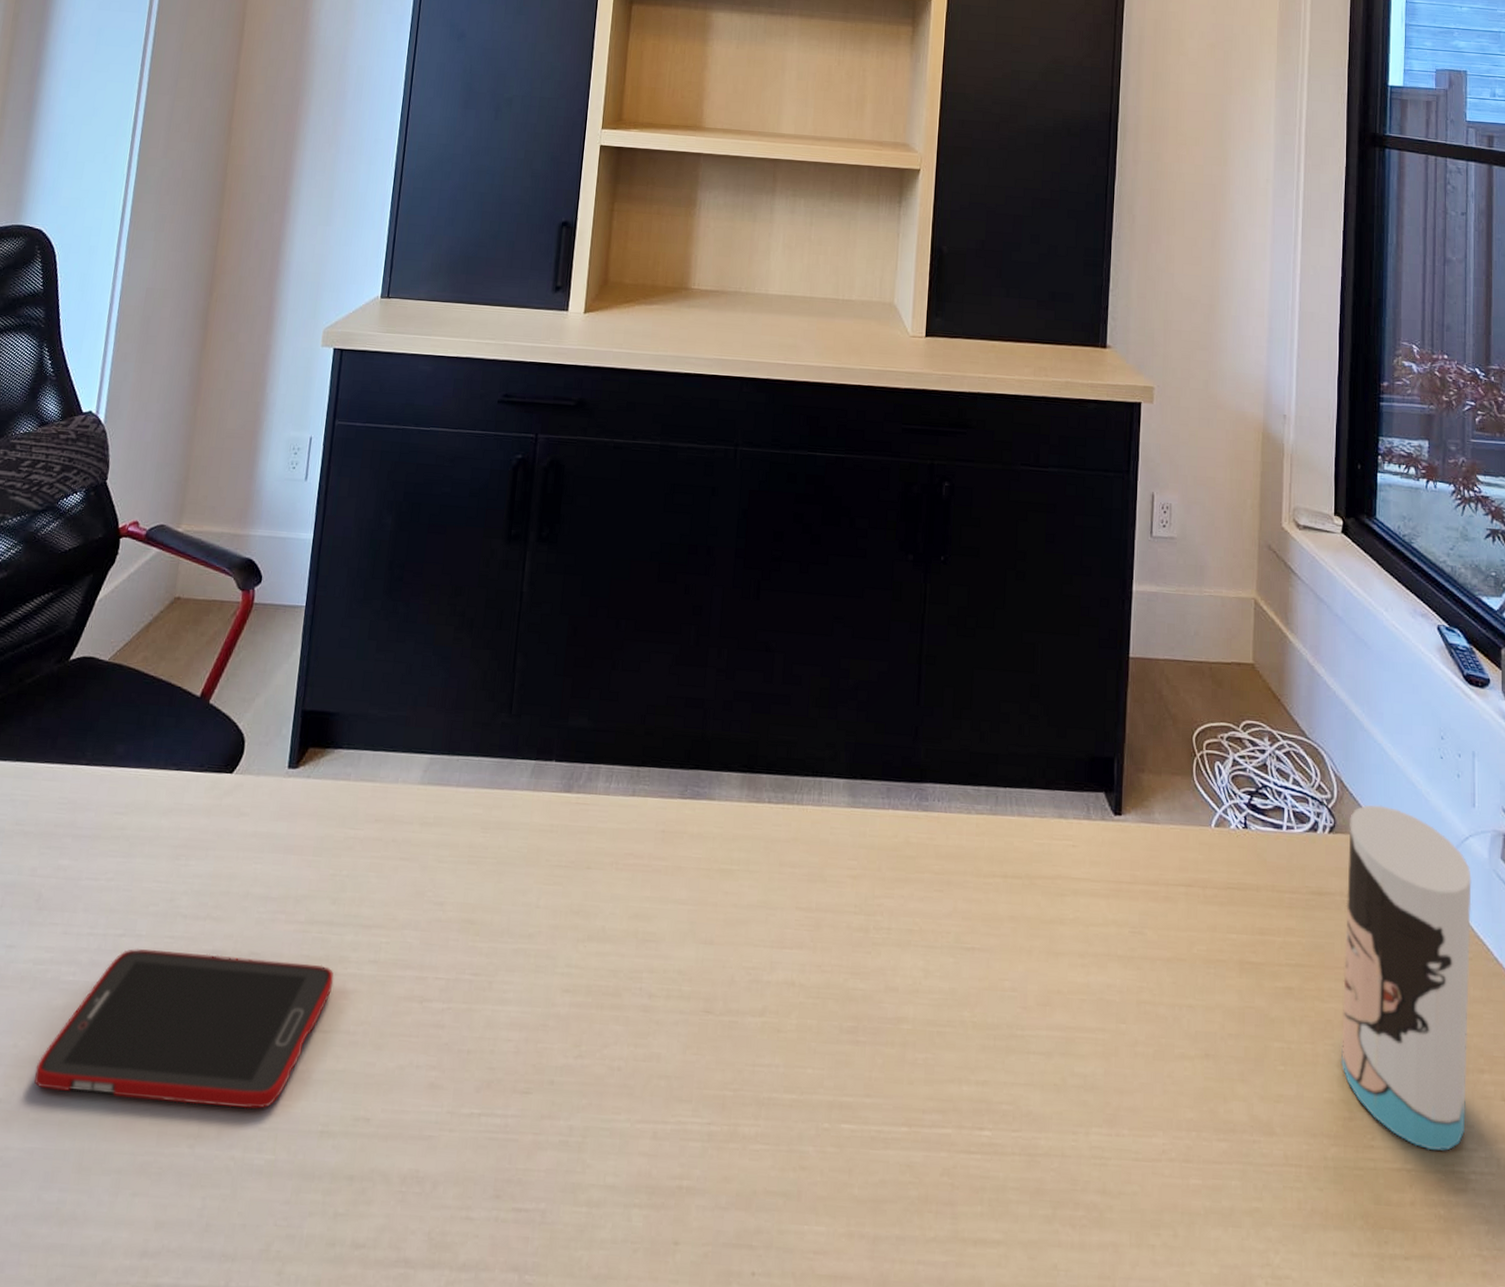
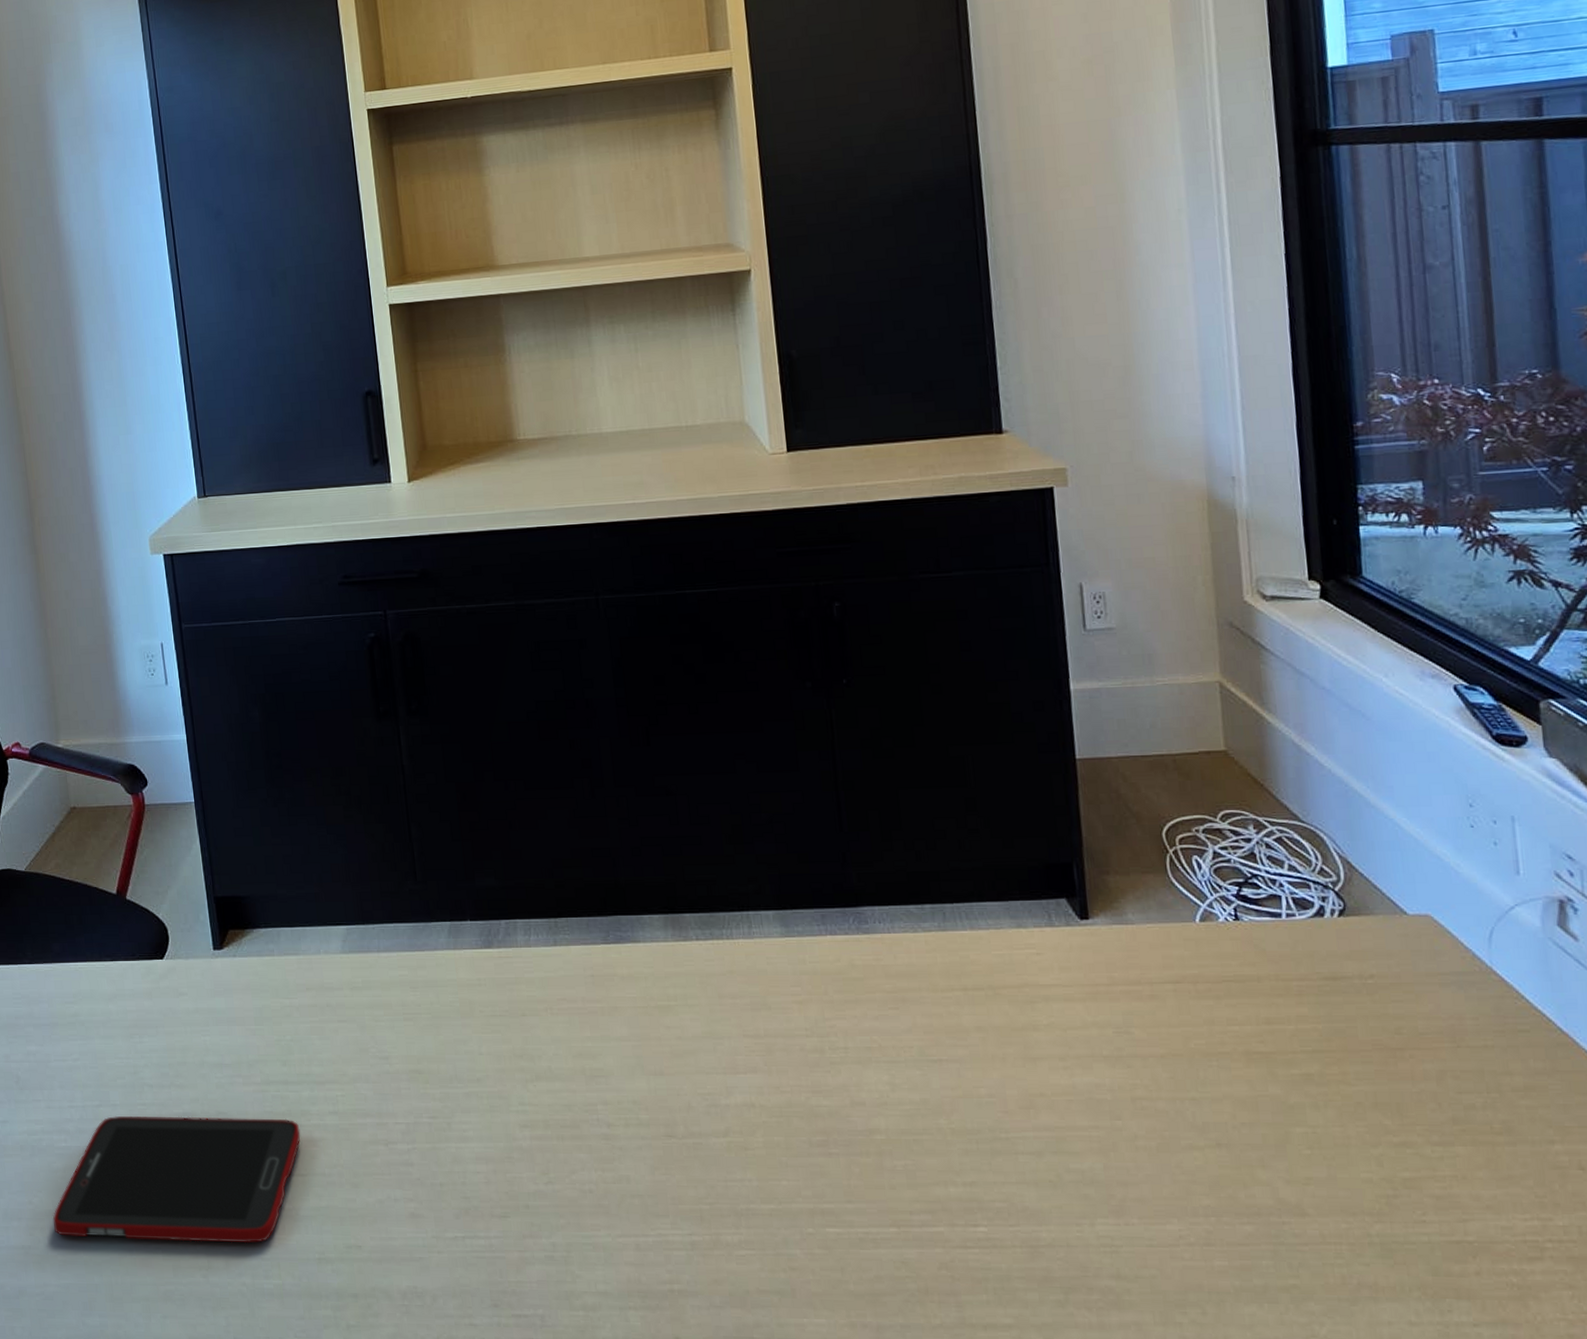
cup: present [1340,804,1472,1151] -> none [1362,883,1537,1223]

